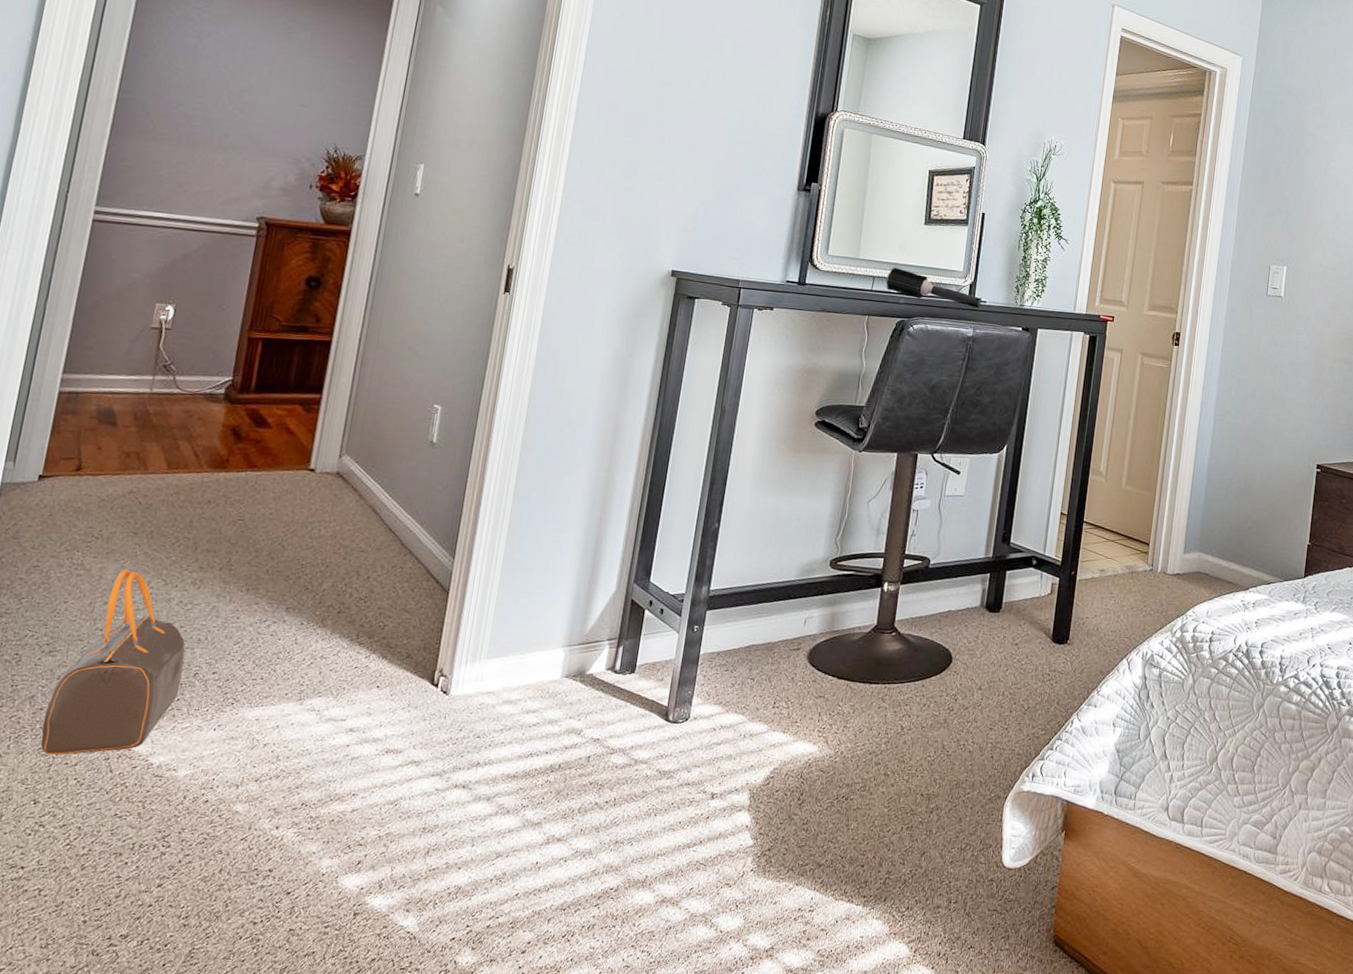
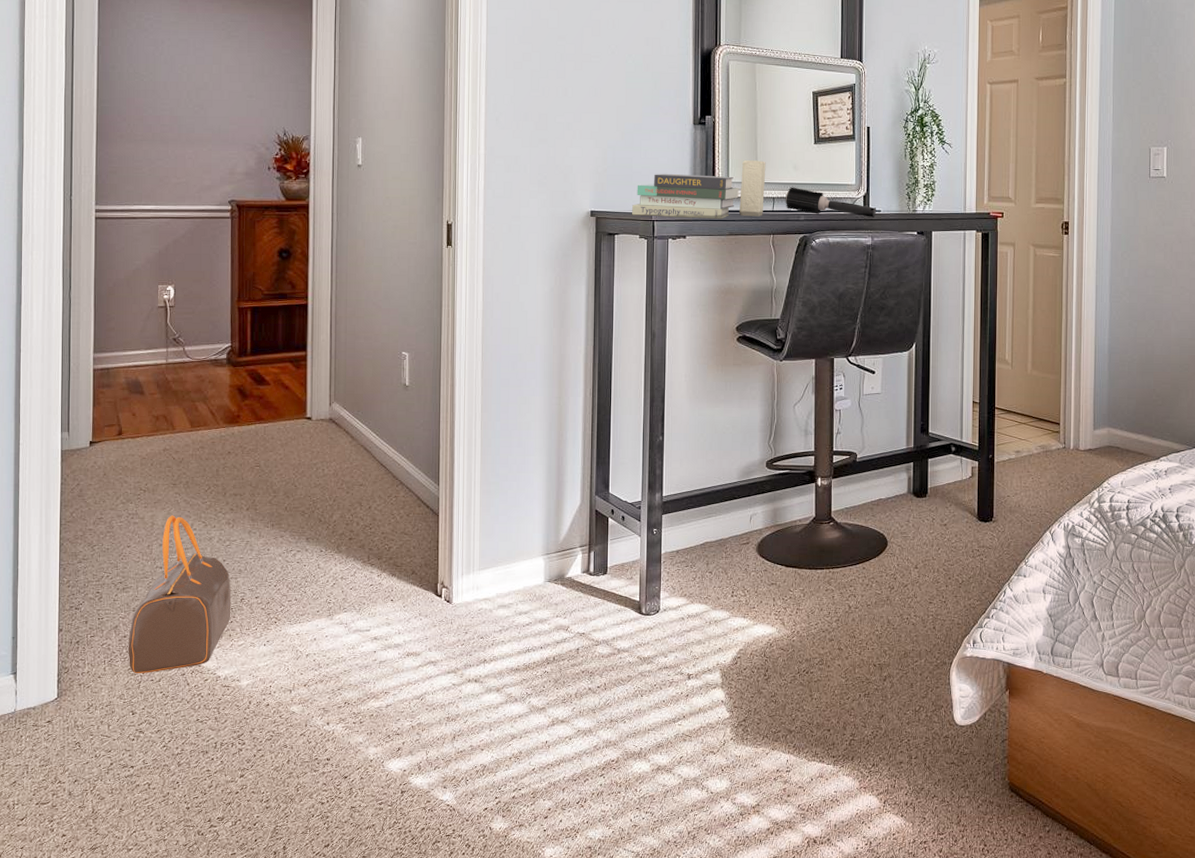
books: none [717,238,838,294] -> present [632,173,739,219]
candle: none [835,234,871,295] -> present [739,160,766,216]

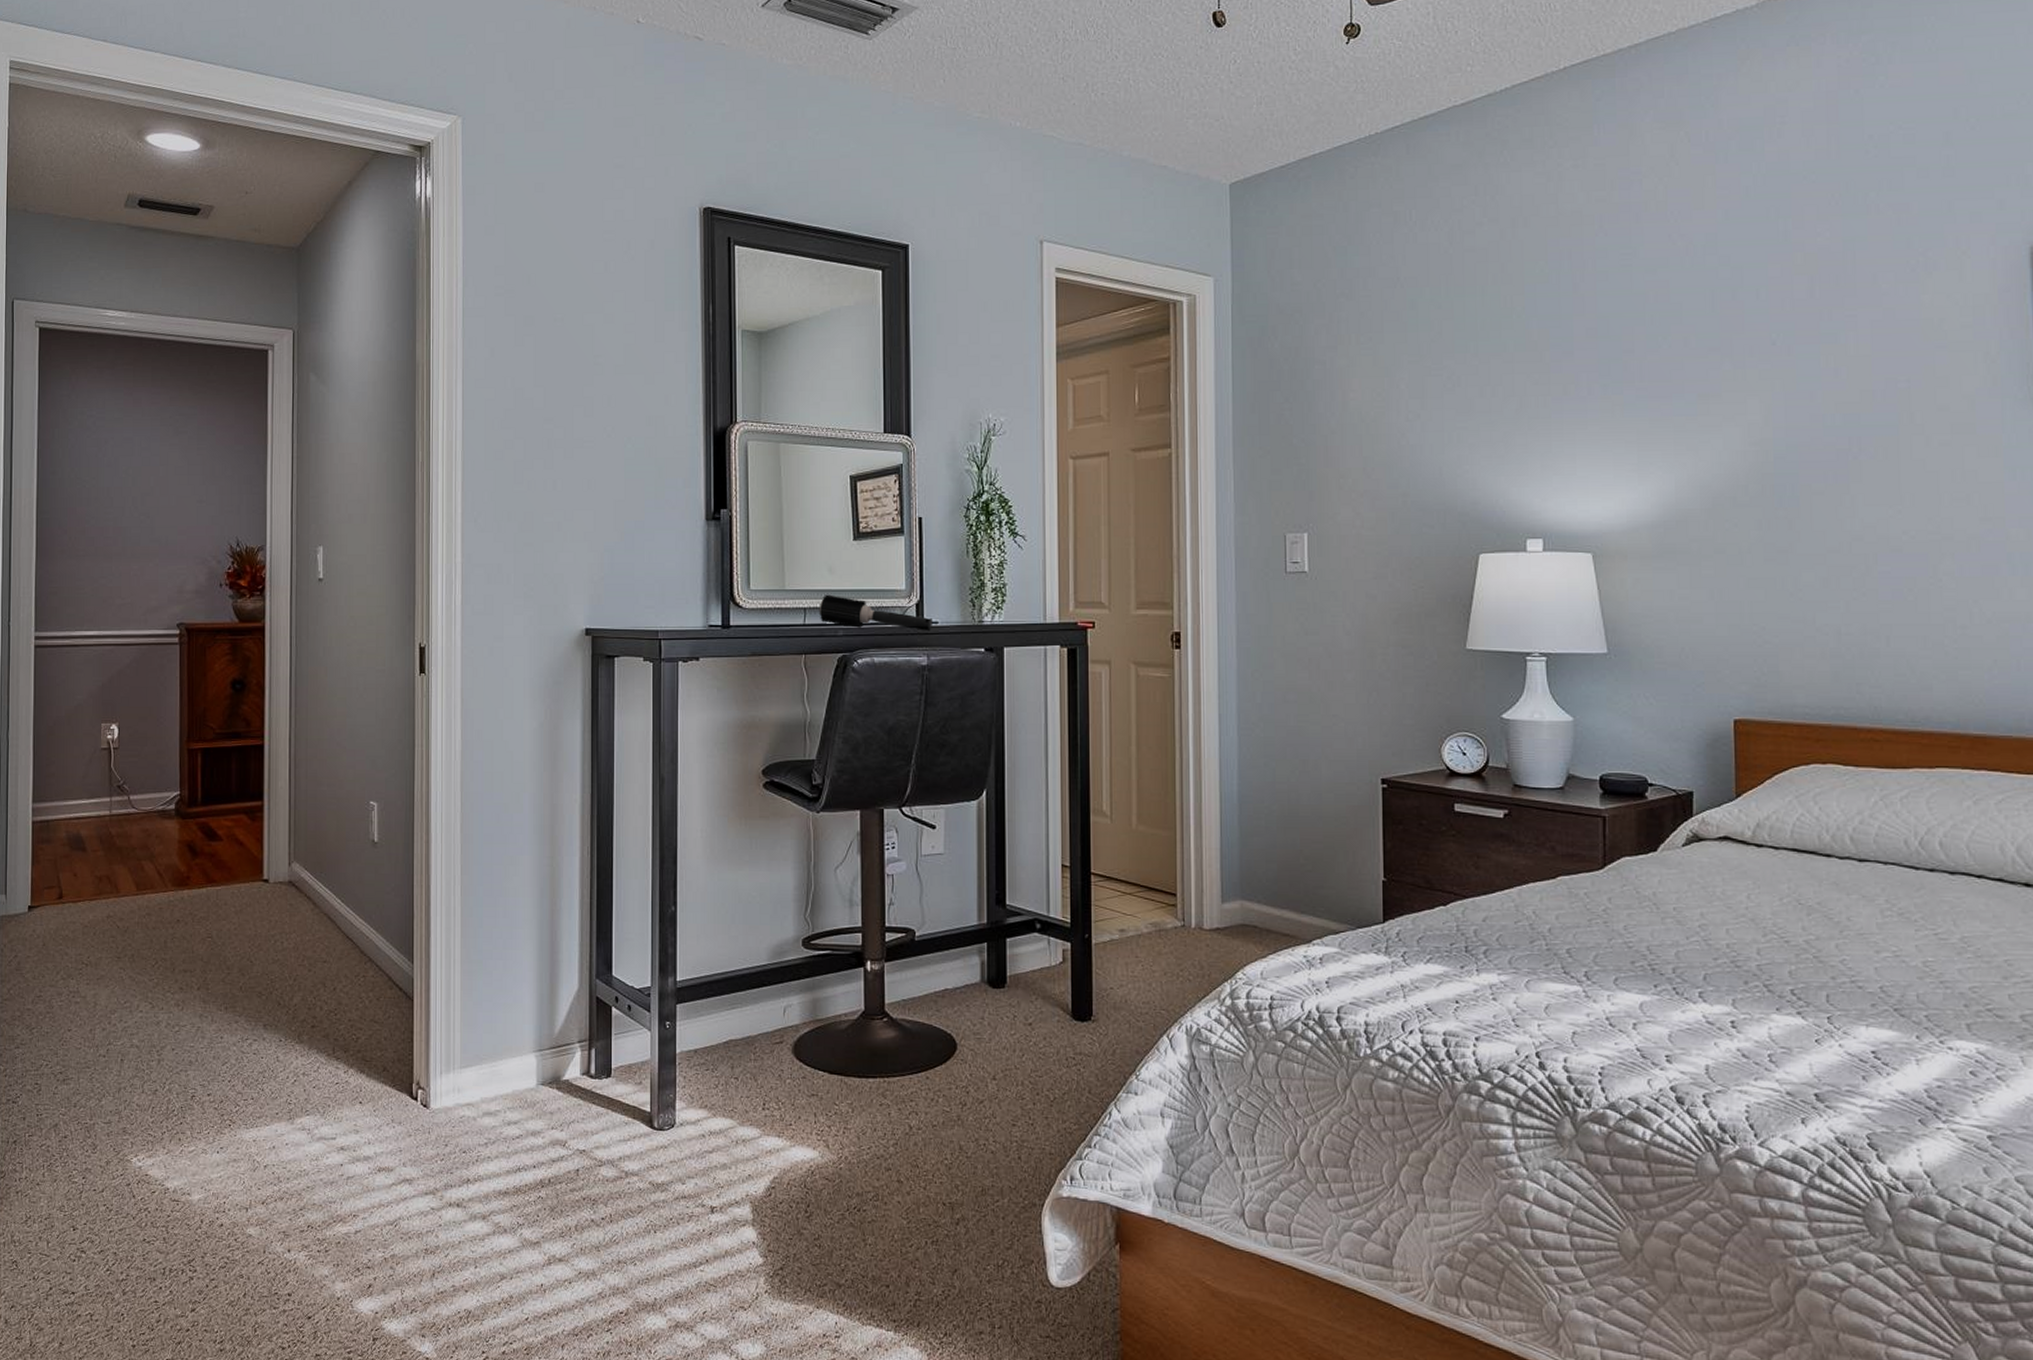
handbag: present [128,515,232,674] -> none [68,994,181,1182]
books: present [632,173,739,219] -> none [634,581,762,636]
candle: present [739,160,766,216] -> none [763,563,795,632]

